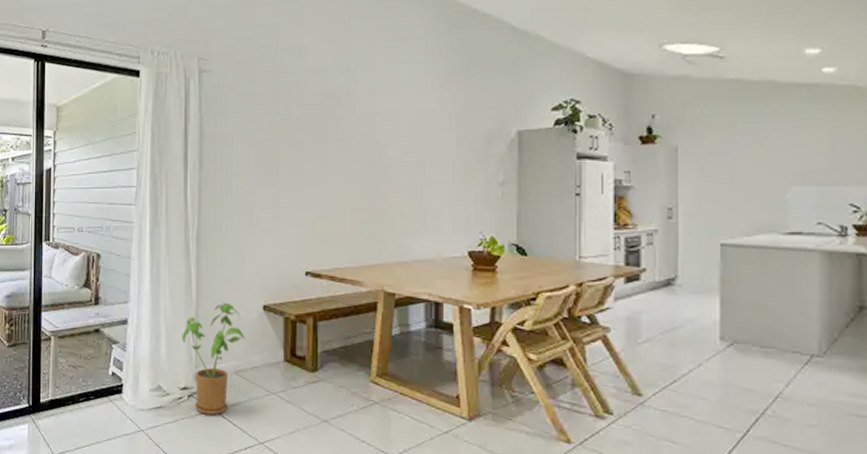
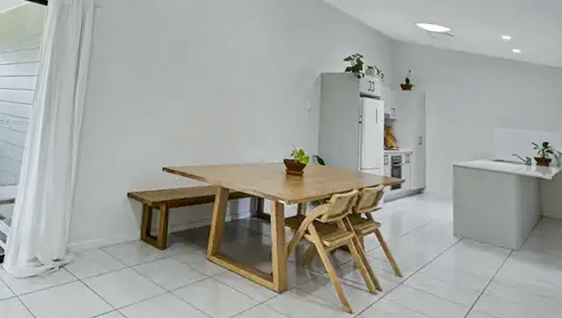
house plant: present [182,302,245,416] -> none [59,188,111,284]

